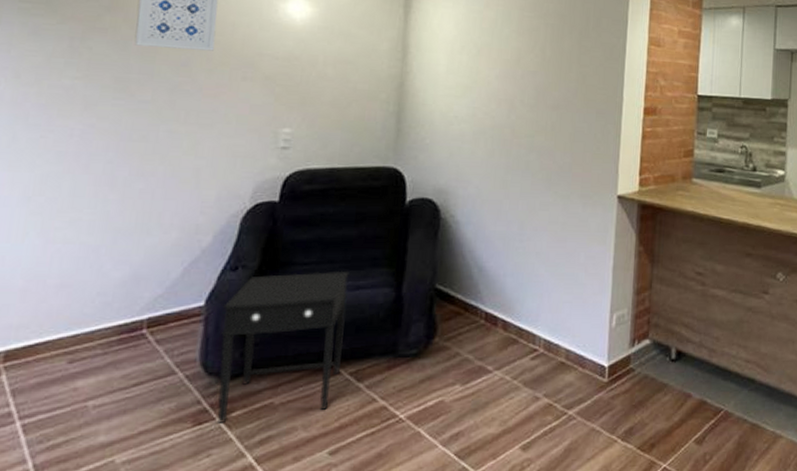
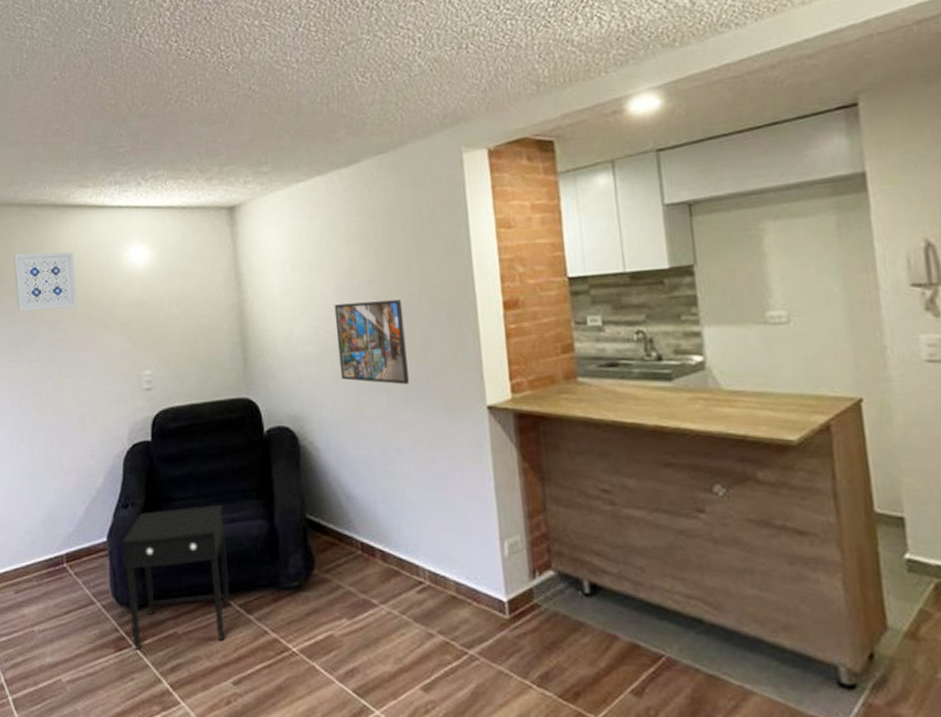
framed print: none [492,89,559,170] -> present [334,300,410,385]

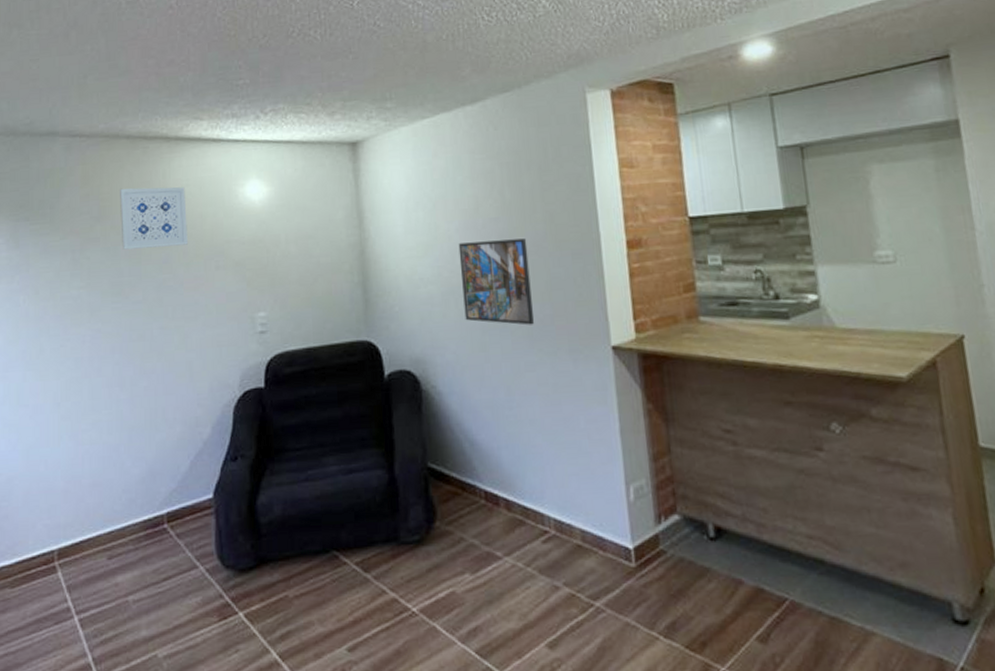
side table: present [122,504,230,650] -> none [230,454,346,618]

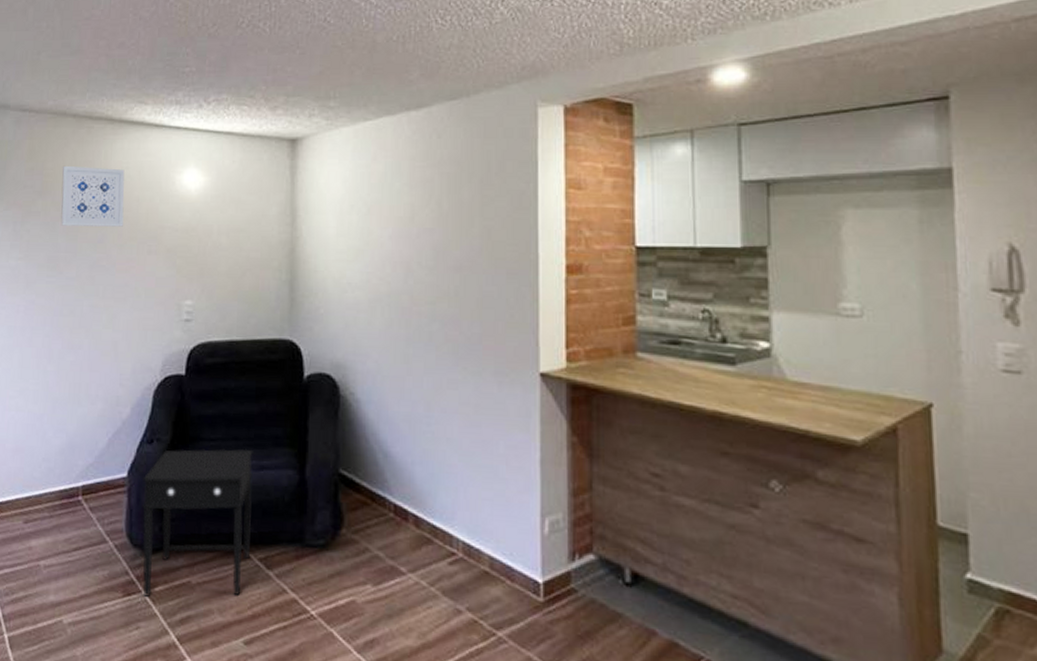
side table: none [230,454,346,618] -> present [142,448,253,597]
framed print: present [458,238,535,325] -> none [389,251,462,342]

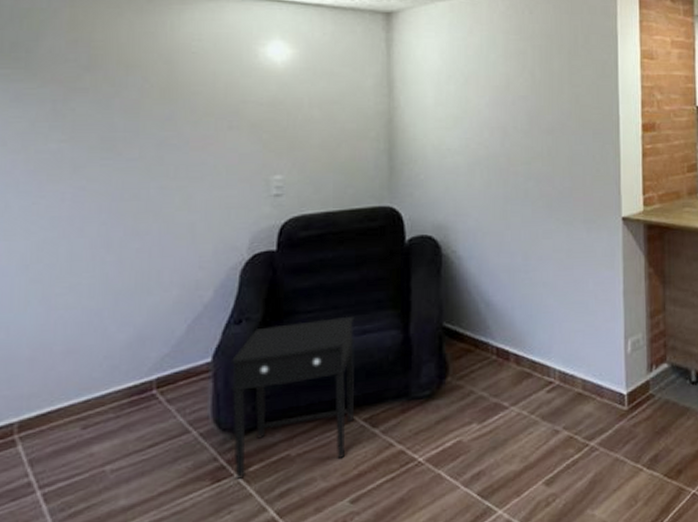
wall art: present [60,165,125,227] -> none [116,37,197,103]

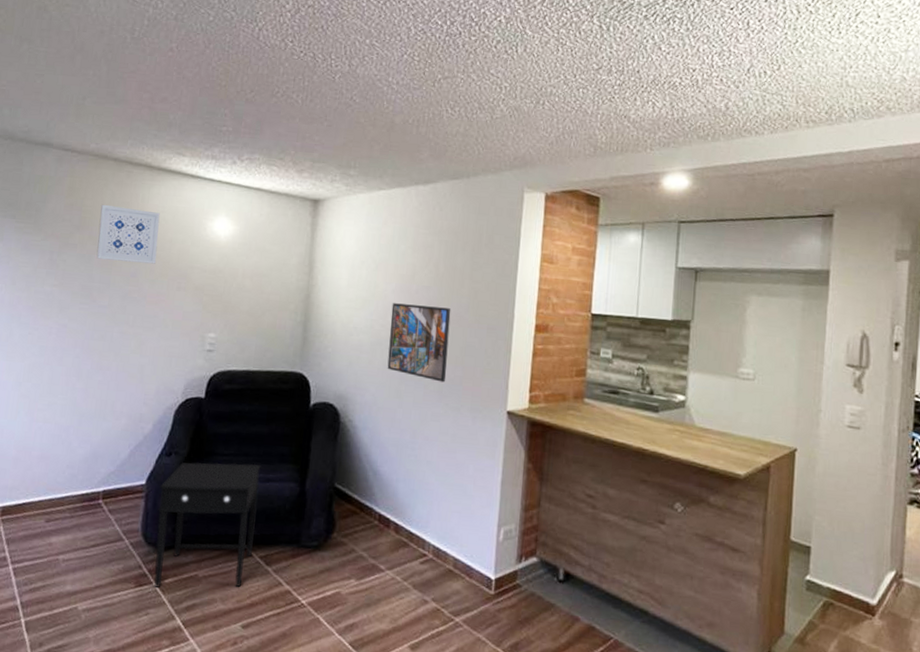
wall art: none [116,37,197,103] -> present [96,204,160,264]
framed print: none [487,117,555,196] -> present [387,303,451,383]

